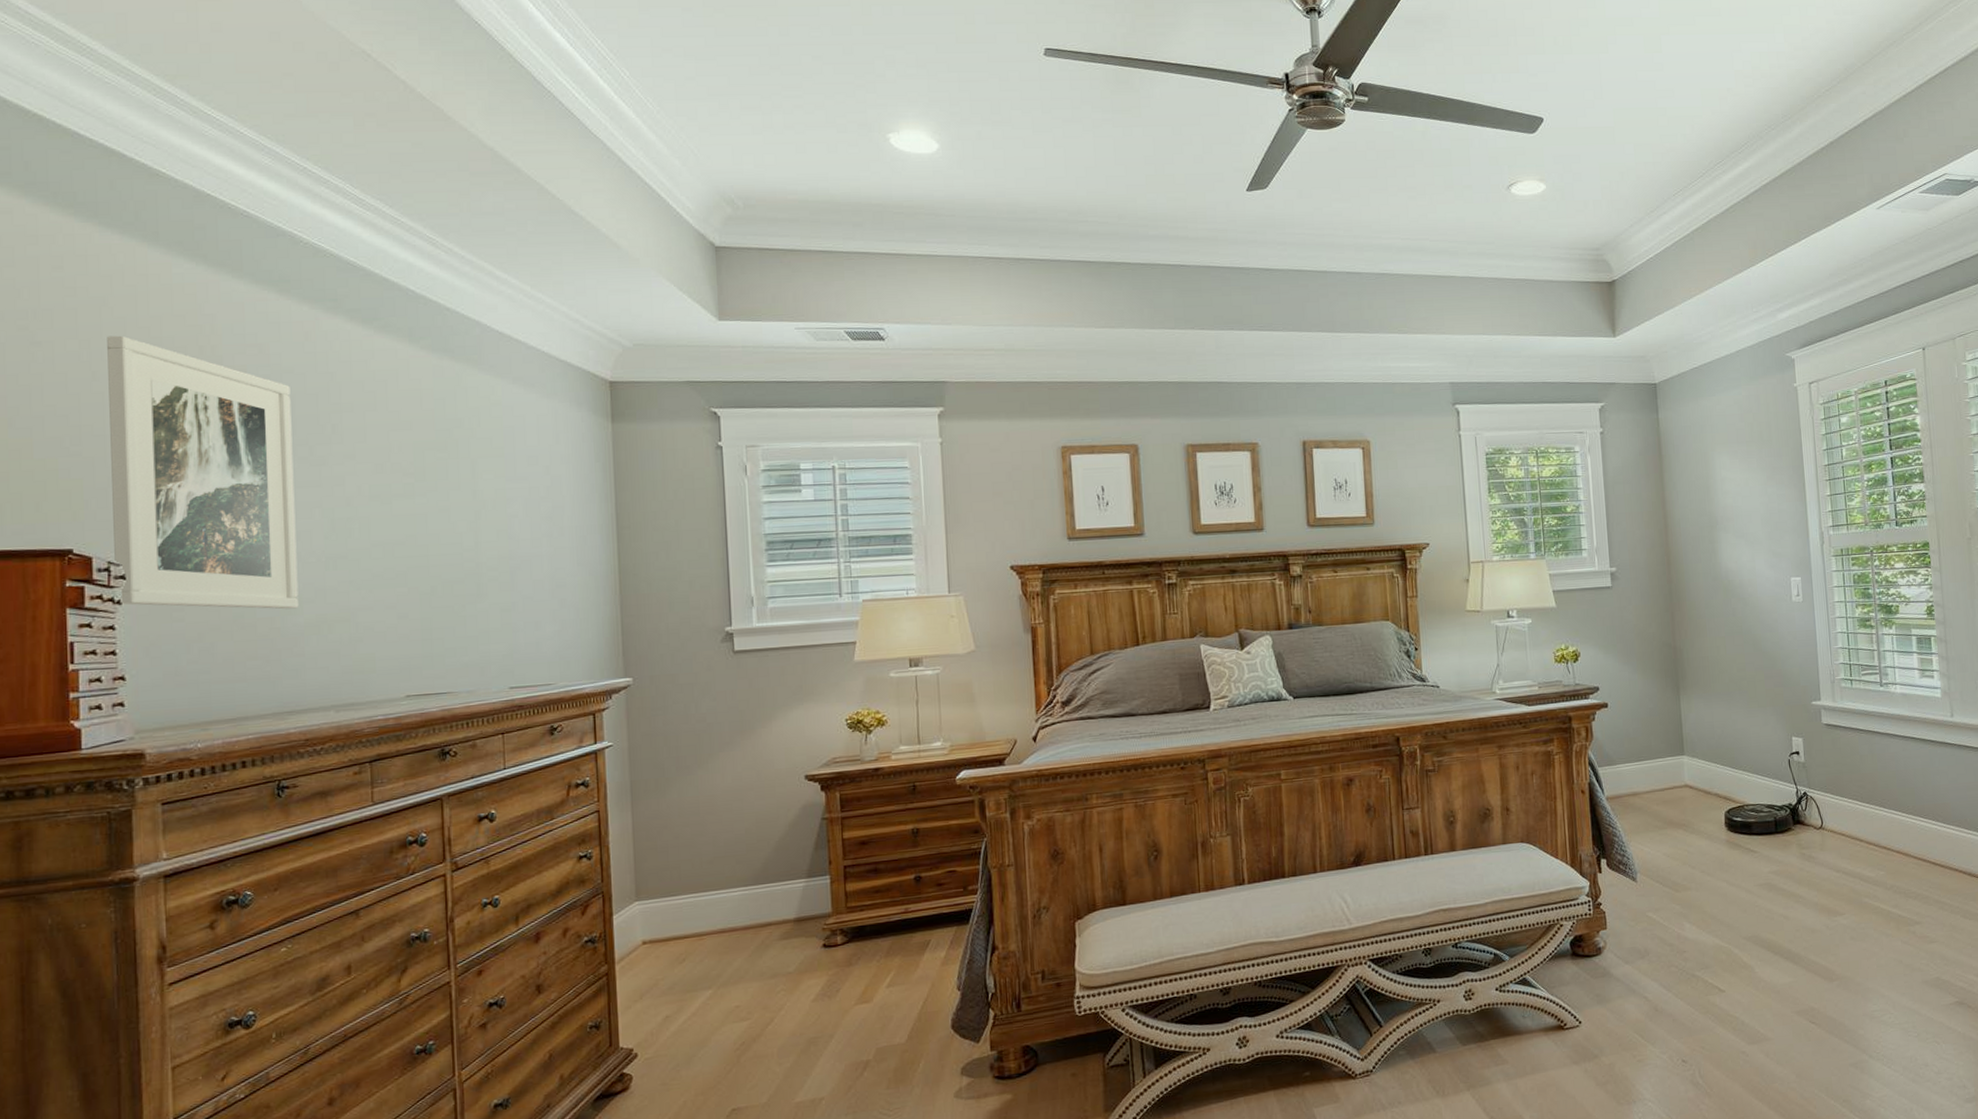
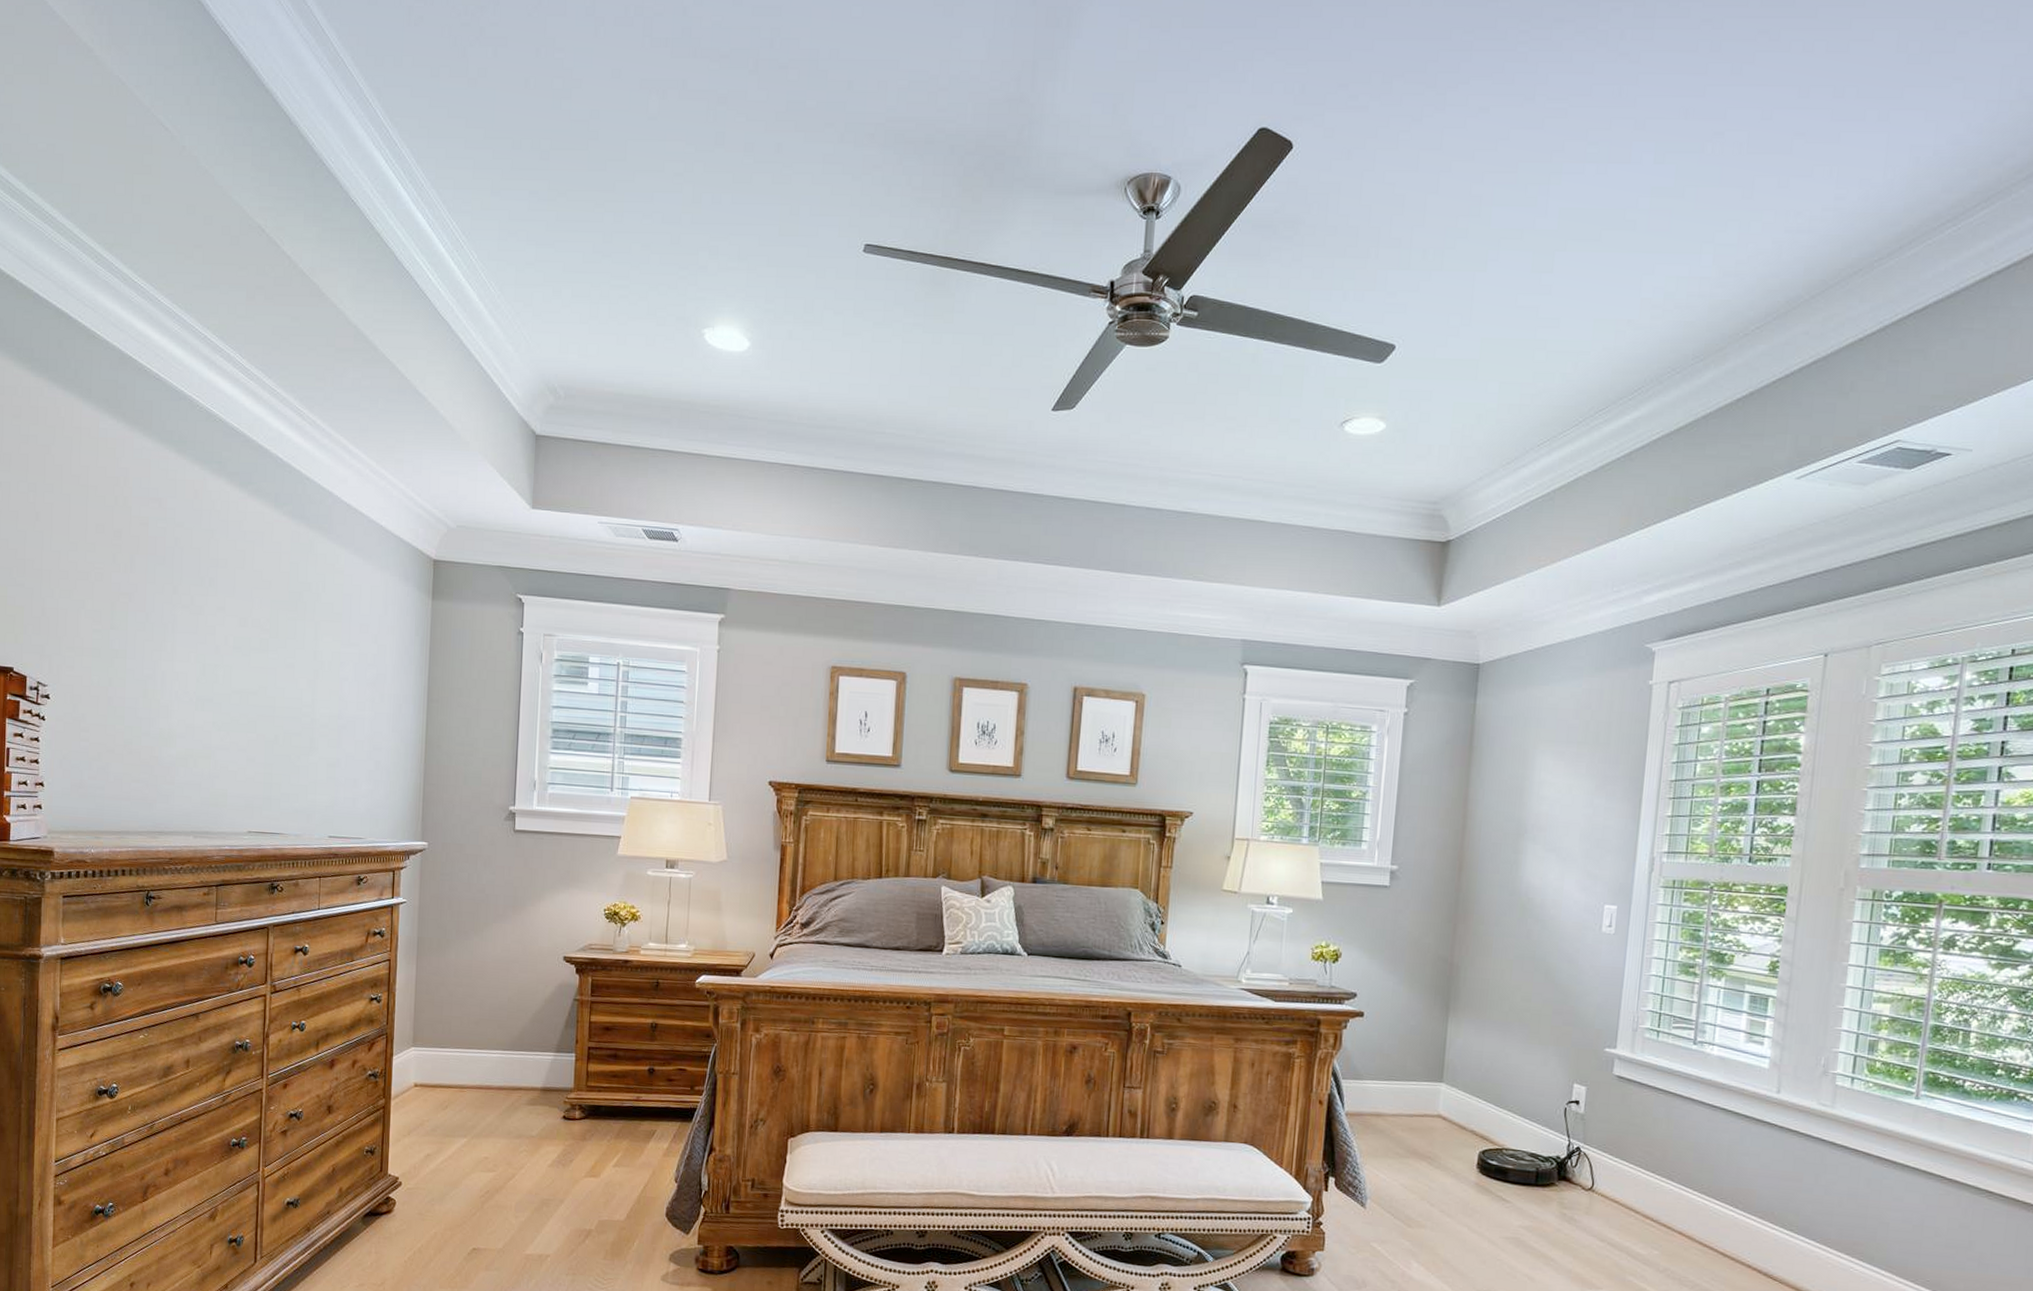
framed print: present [107,335,299,610] -> none [42,481,180,742]

